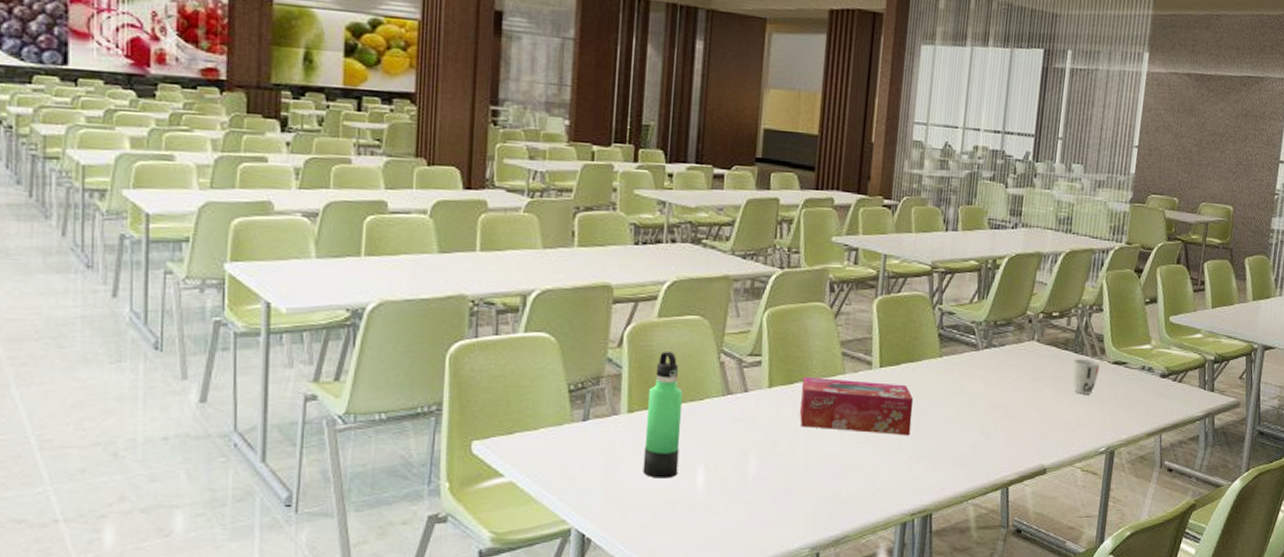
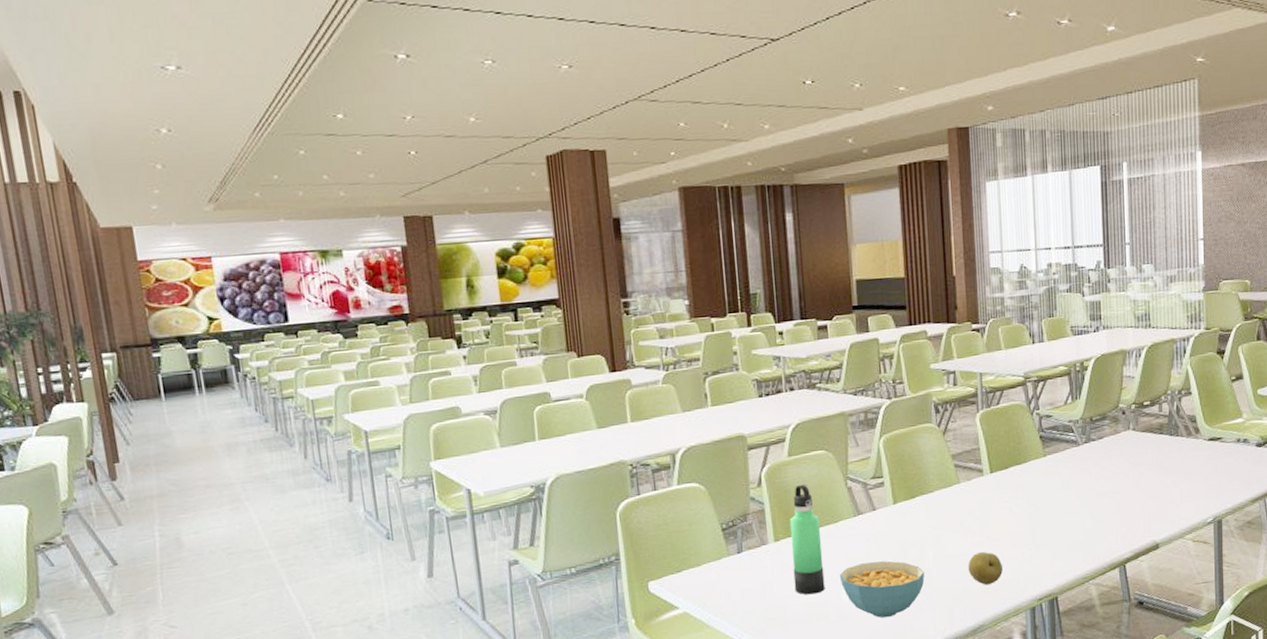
cereal bowl: none [695,450,791,516] -> present [839,561,925,618]
tissue box: present [800,377,914,436] -> none [923,485,1027,535]
fruit: none [839,453,878,491] -> present [968,551,1003,585]
cup: present [1072,359,1100,394] -> none [1170,440,1196,472]

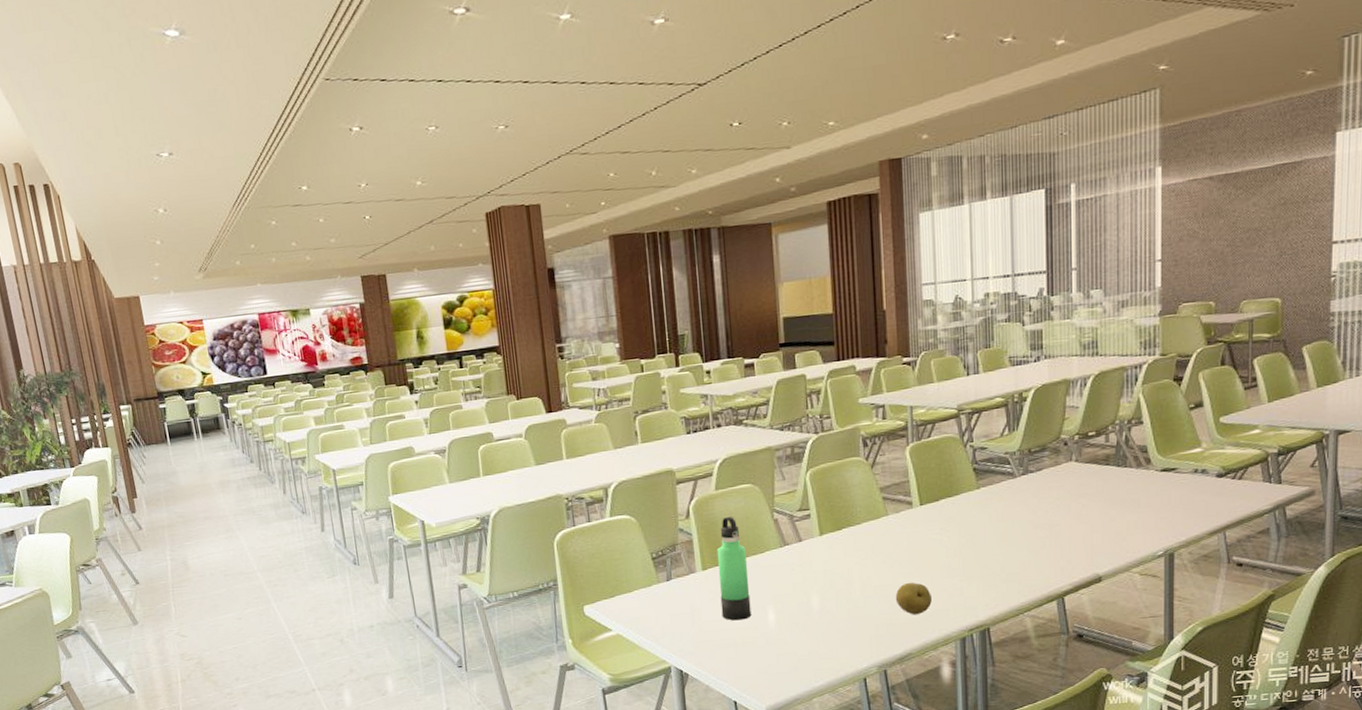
cereal bowl: present [839,561,925,618] -> none [765,590,851,644]

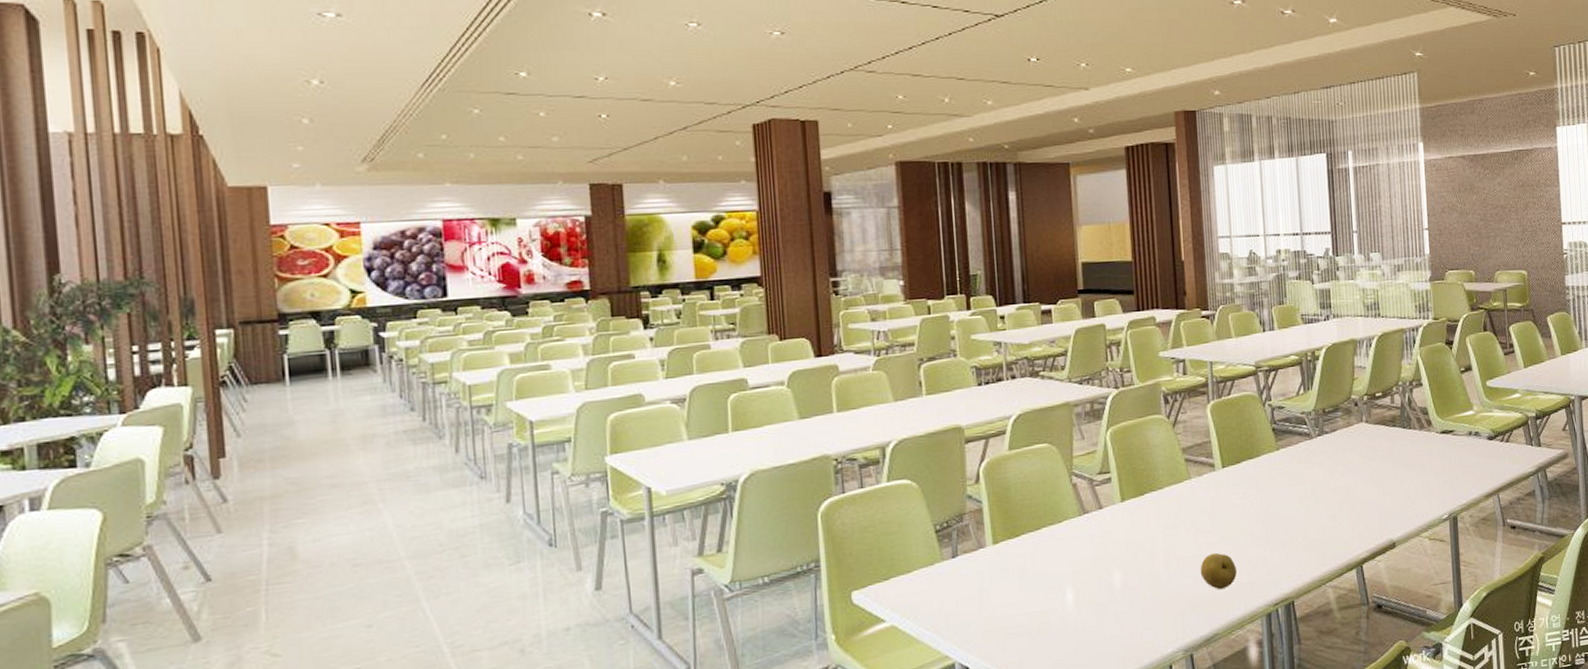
thermos bottle: present [716,516,752,621] -> none [1009,480,1048,604]

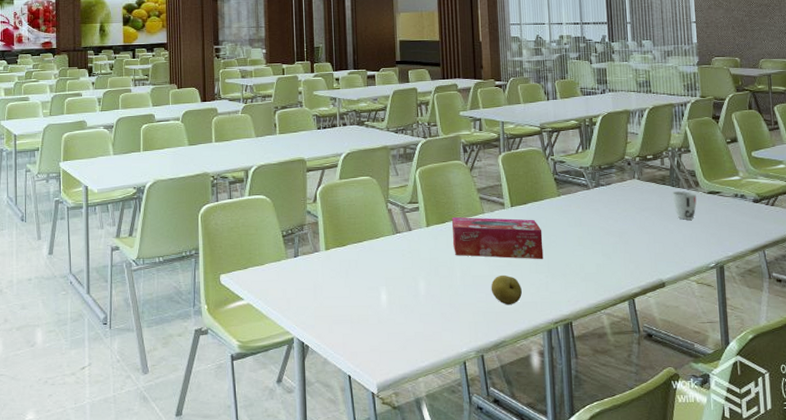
tissue box: none [1152,481,1261,535] -> present [452,217,544,260]
cup: none [1403,432,1429,467] -> present [672,191,697,220]

